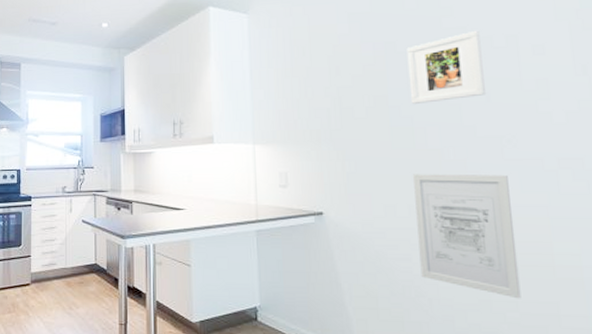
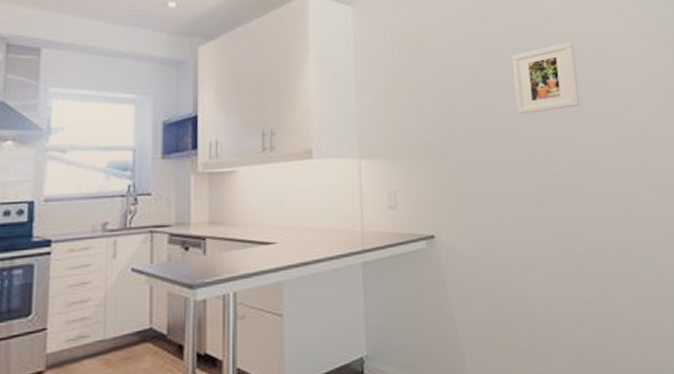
wall art: present [413,174,521,299] -> none [521,185,615,311]

